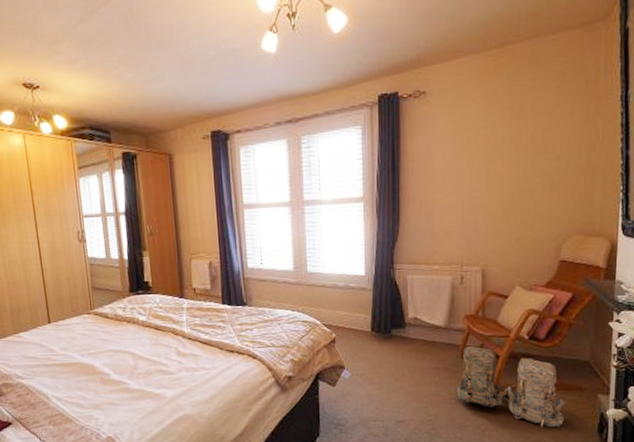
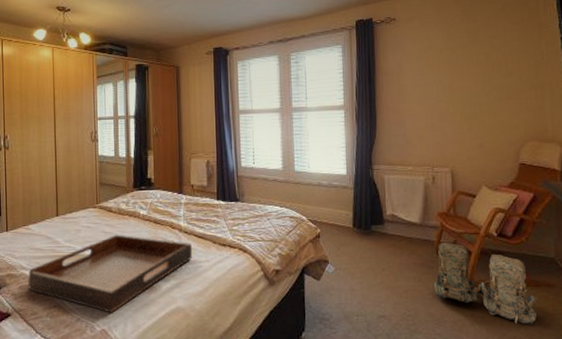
serving tray: none [25,341,198,421] -> present [28,234,192,313]

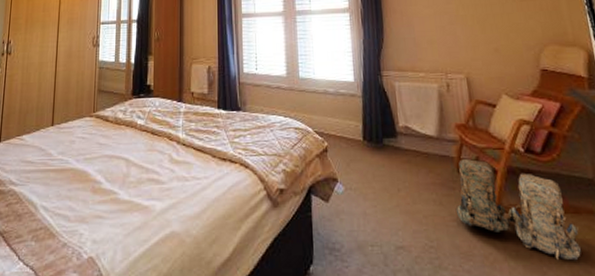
serving tray: present [28,234,192,313] -> none [15,146,190,237]

